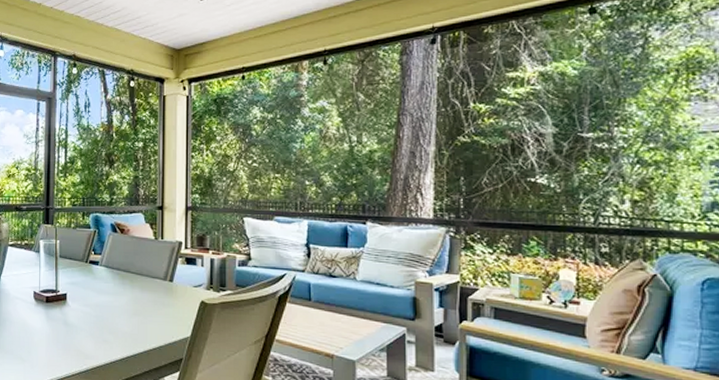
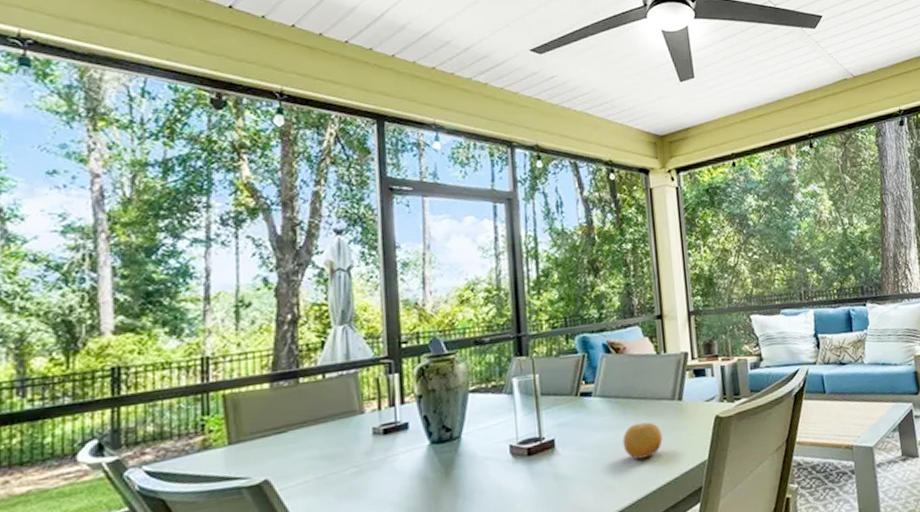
fruit: none [120,294,152,324] -> present [622,422,663,459]

